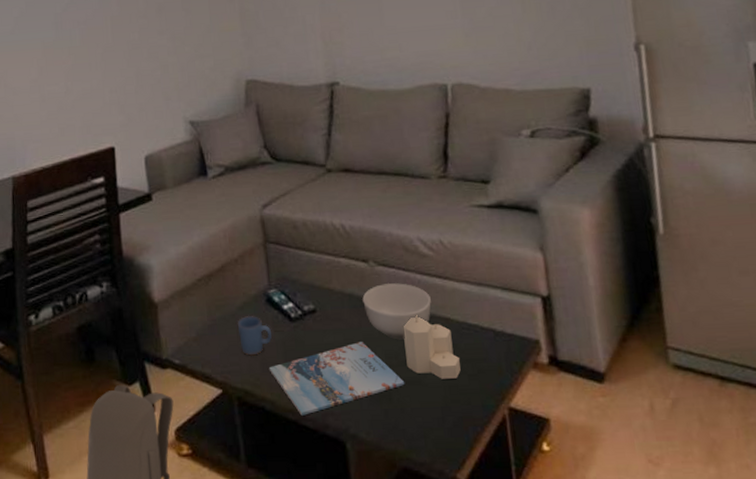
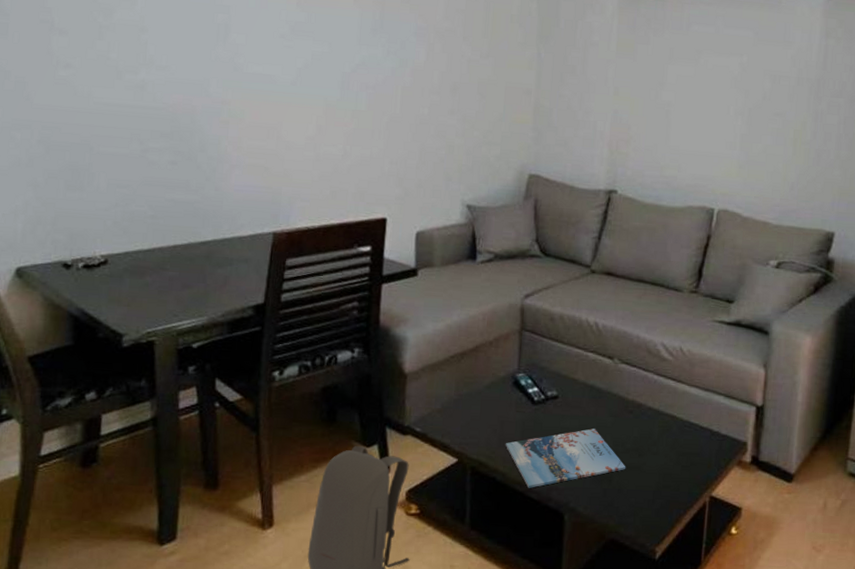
mug: present [237,315,272,356] -> none [481,394,514,431]
bowl: present [362,283,431,340] -> none [602,380,663,431]
candle: present [403,315,461,379] -> none [631,410,677,468]

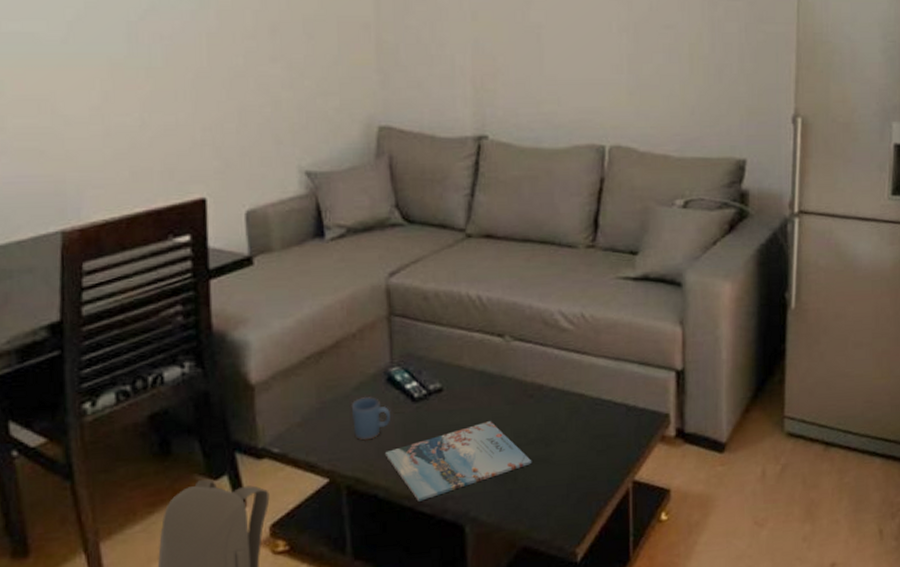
mug: none [481,394,514,431] -> present [351,396,392,441]

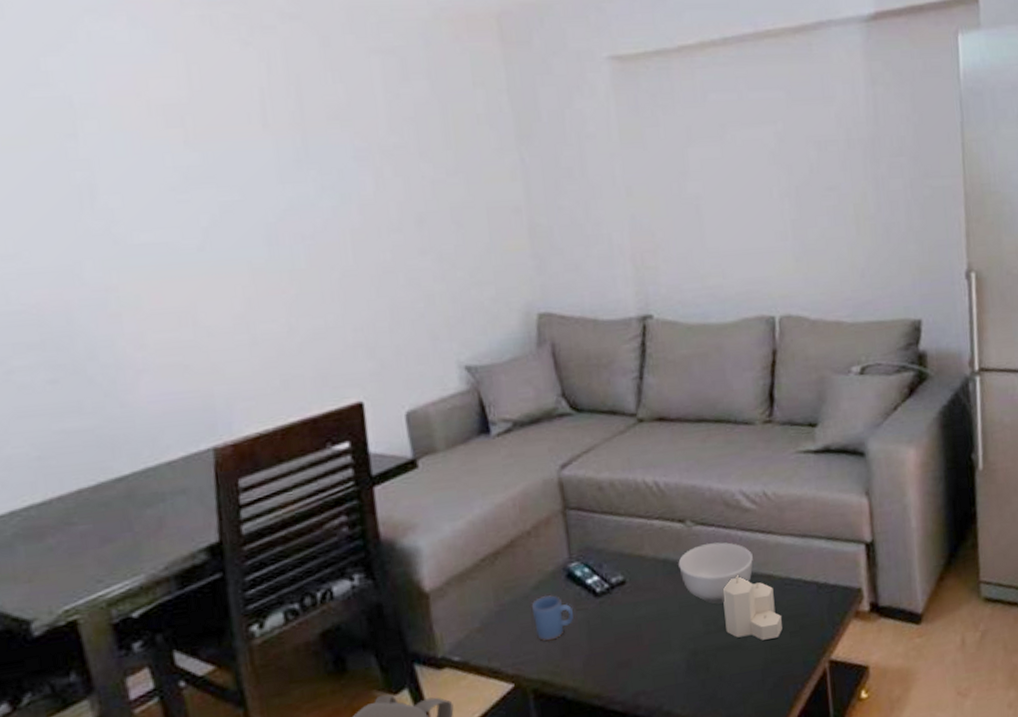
magazine: present [384,421,532,502] -> none [570,610,724,700]
bowl: none [495,359,567,418] -> present [678,542,753,604]
candle: none [535,392,590,456] -> present [722,575,782,640]

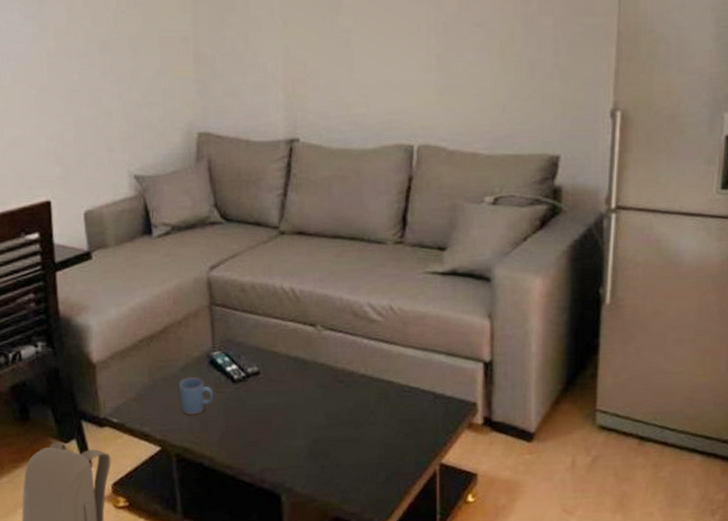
bowl: present [678,542,753,604] -> none [307,347,376,401]
candle: present [722,575,782,640] -> none [345,378,398,438]

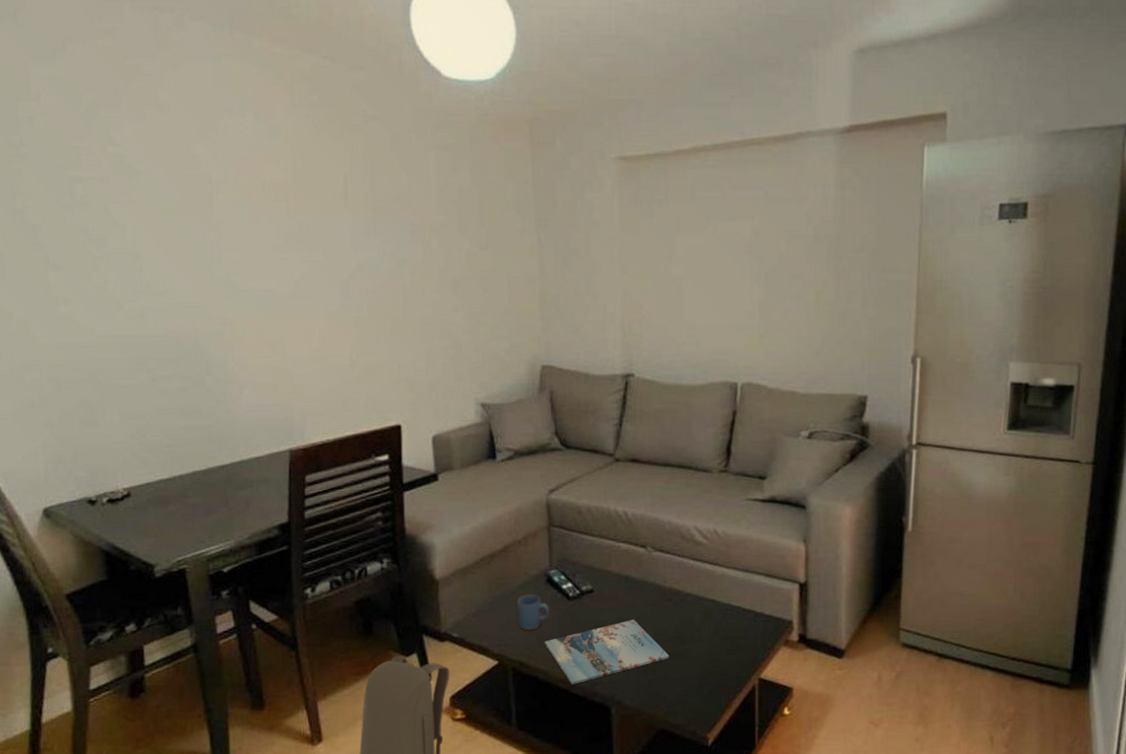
magazine: none [208,403,343,471] -> present [544,620,670,685]

